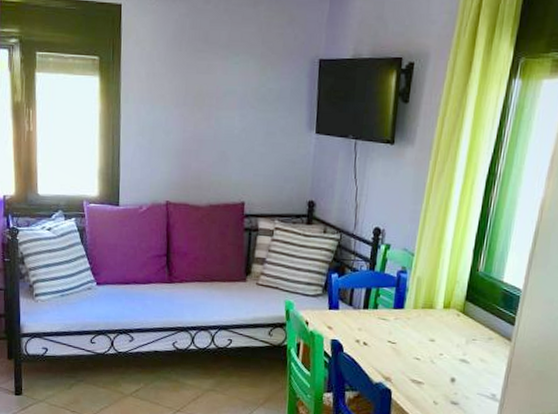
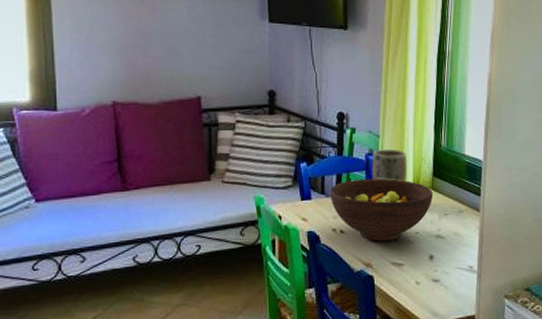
fruit bowl: none [357,295,464,358] -> present [330,178,434,241]
plant pot: none [401,267,440,303] -> present [372,149,408,182]

